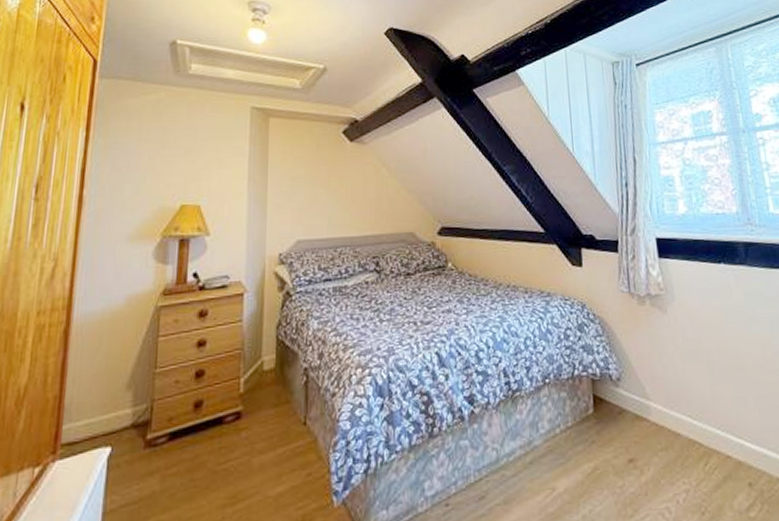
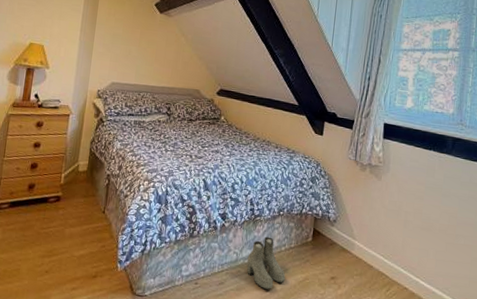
boots: none [512,417,569,496] -> present [246,236,286,290]

